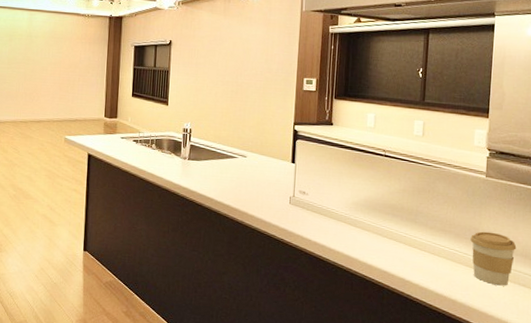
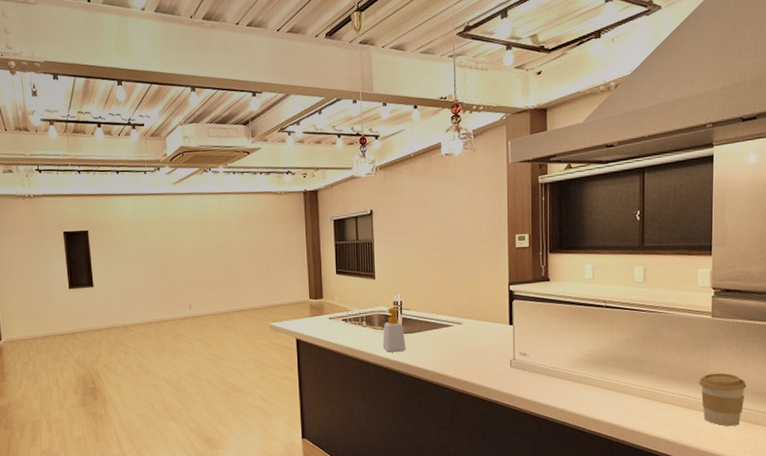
soap bottle: none [170,133,199,178] -> present [383,307,410,352]

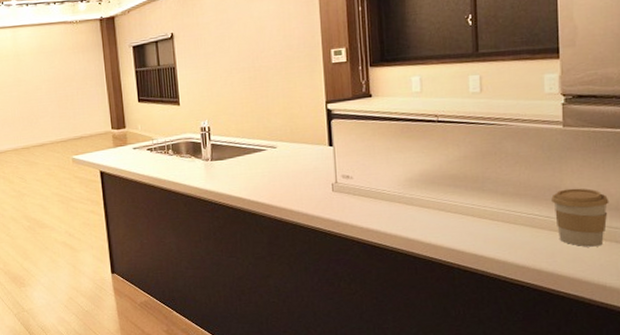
soap bottle: present [383,307,410,352] -> none [191,133,219,181]

